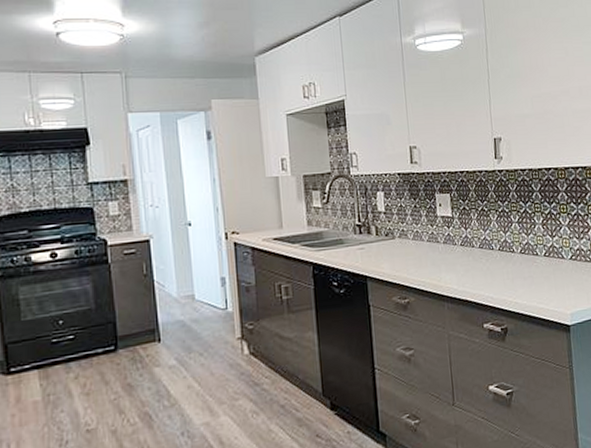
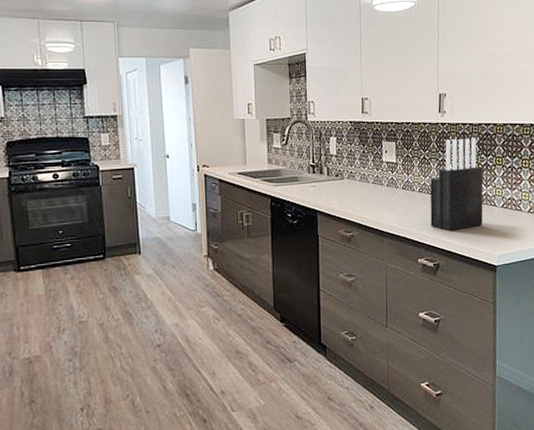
knife block: none [490,184,551,290] -> present [430,138,483,231]

